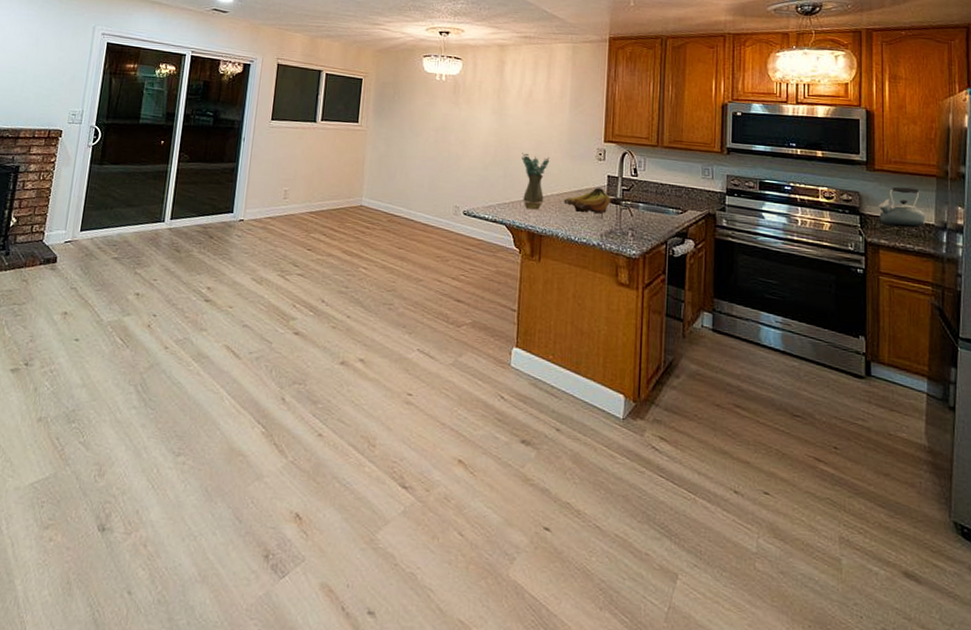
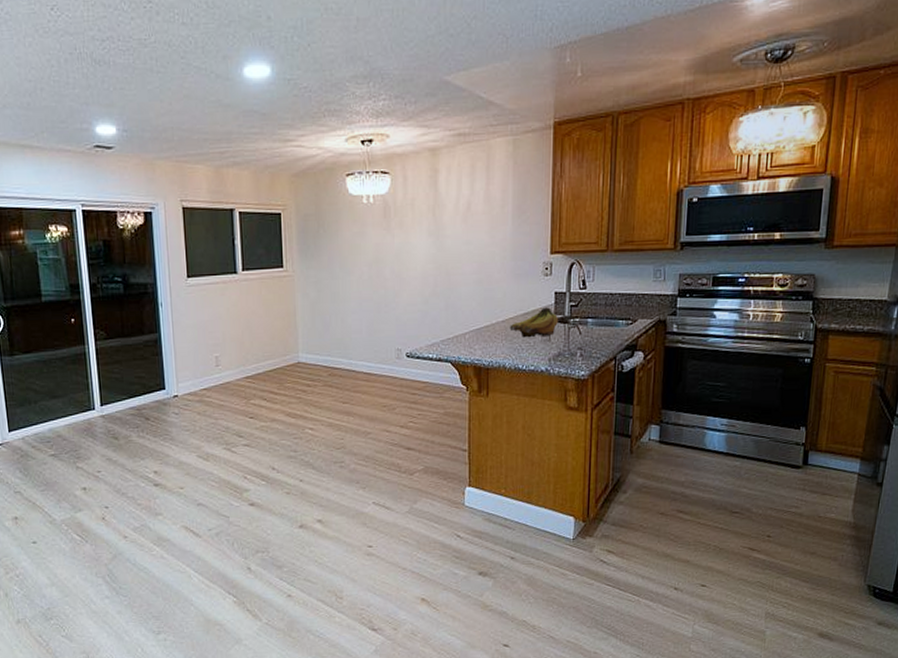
vase: present [521,153,549,211] -> none [463,278,492,343]
kettle: present [878,186,927,228] -> none [832,262,881,308]

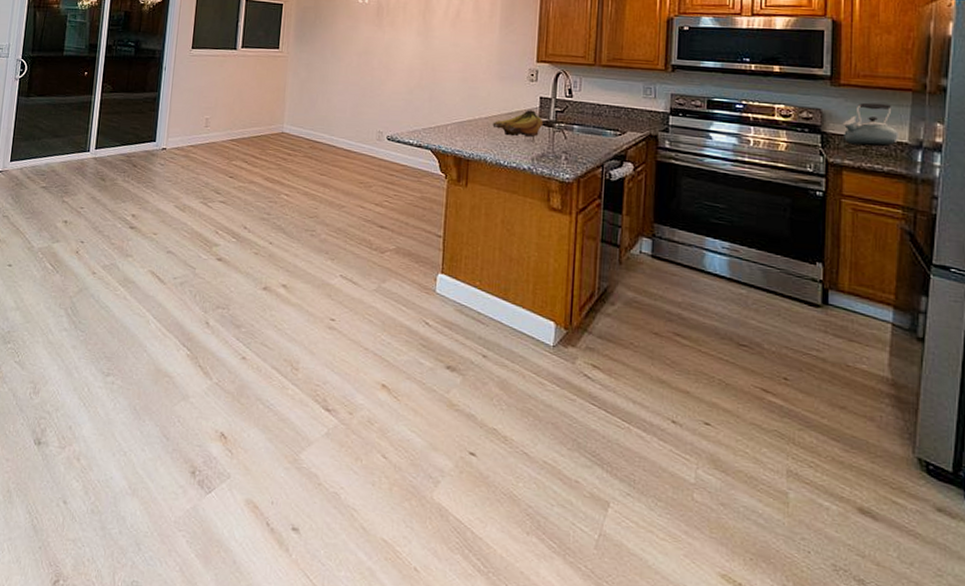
kettle: none [832,262,881,308] -> present [842,102,900,147]

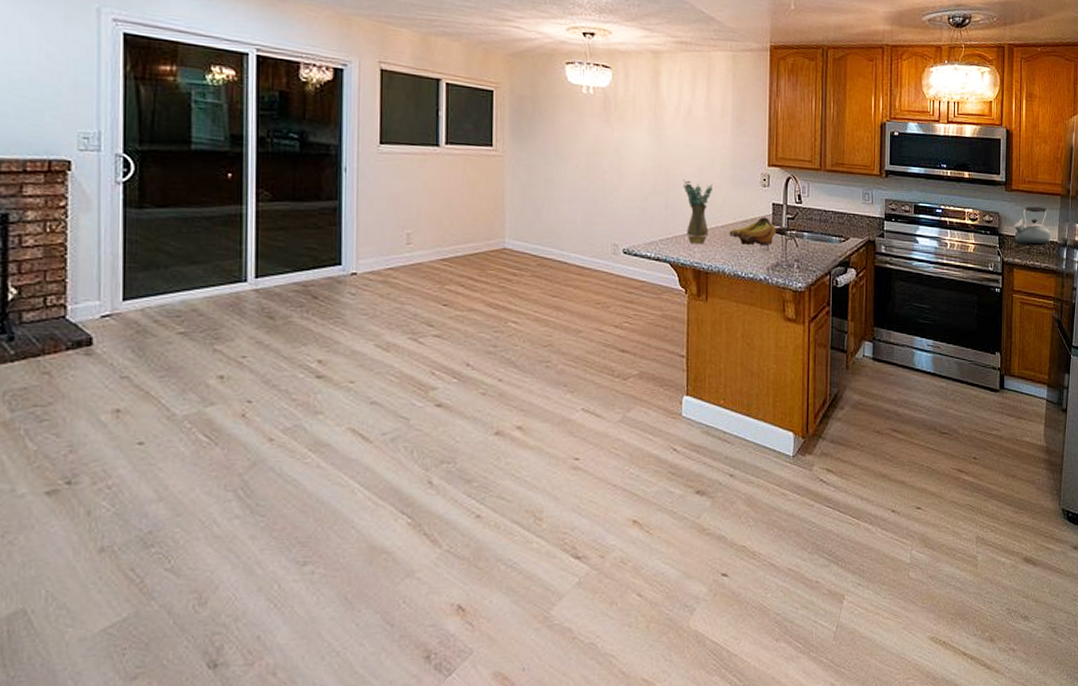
vase: none [448,75,477,135] -> present [683,180,712,246]

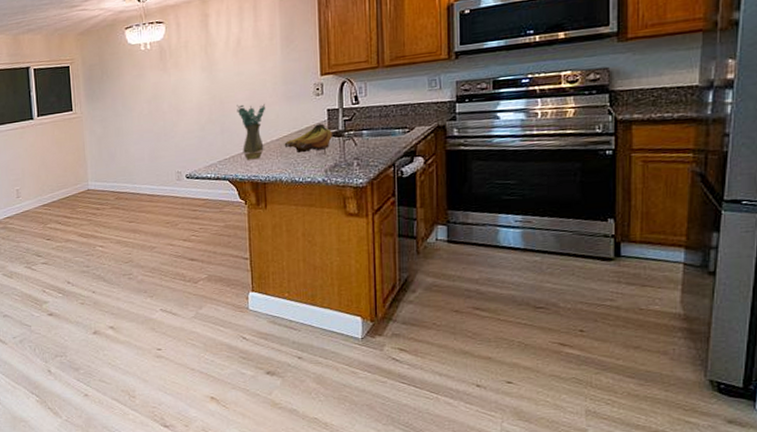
kettle: present [1014,206,1052,246] -> none [631,49,690,98]

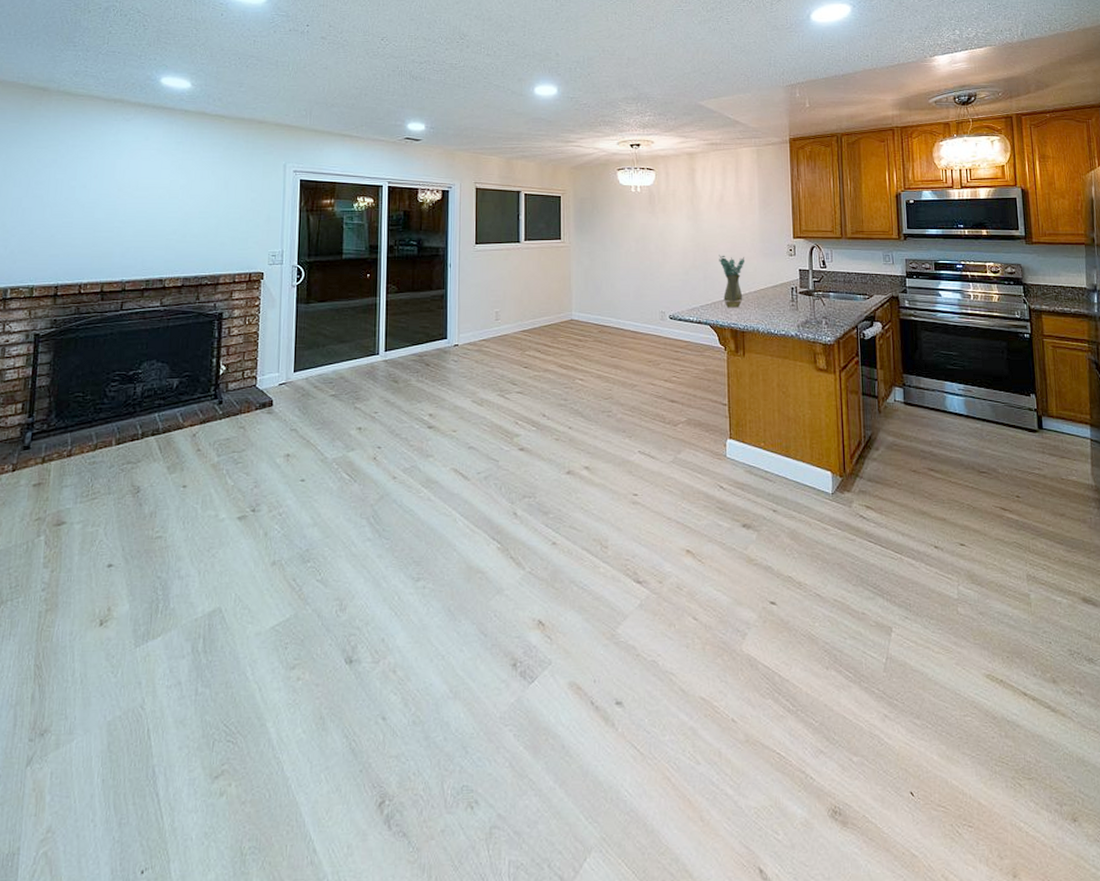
fruit: present [284,123,333,154] -> none [761,282,805,307]

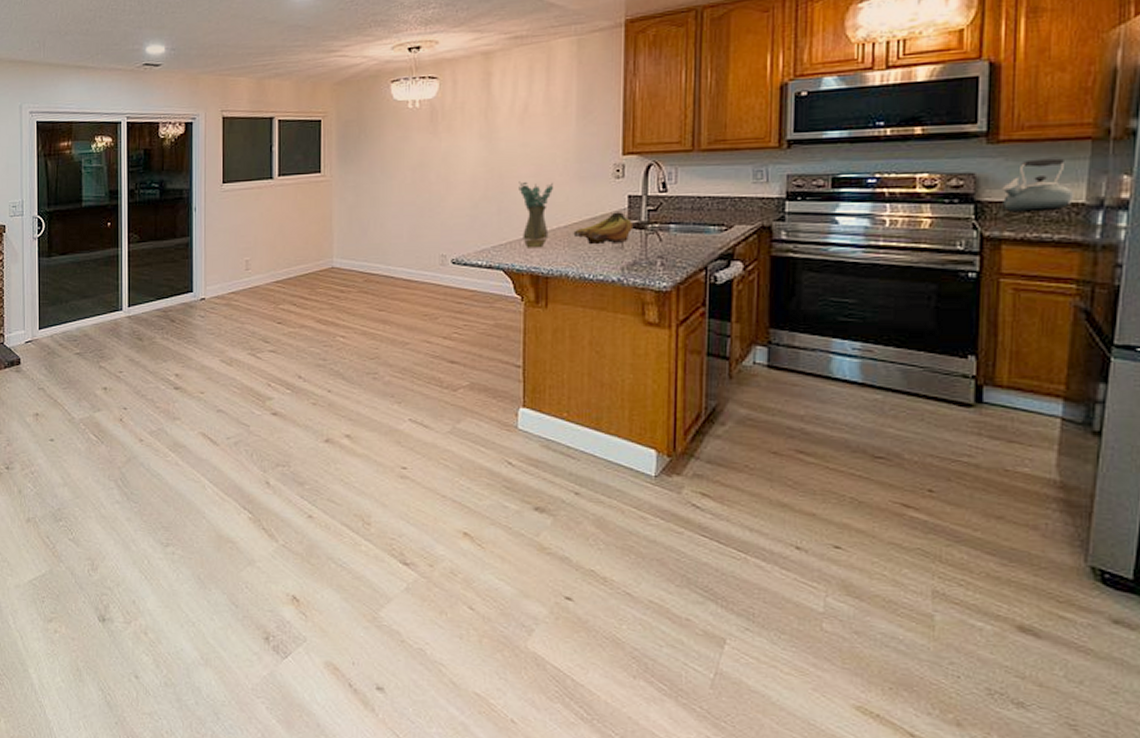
fruit: none [761,282,805,307] -> present [573,212,634,245]
kettle: none [1037,256,1080,293] -> present [1001,158,1075,213]

